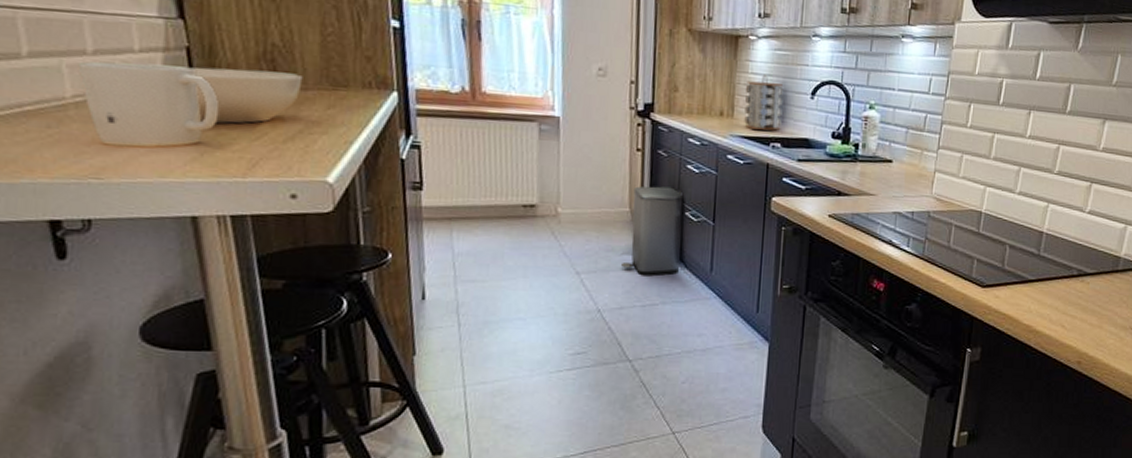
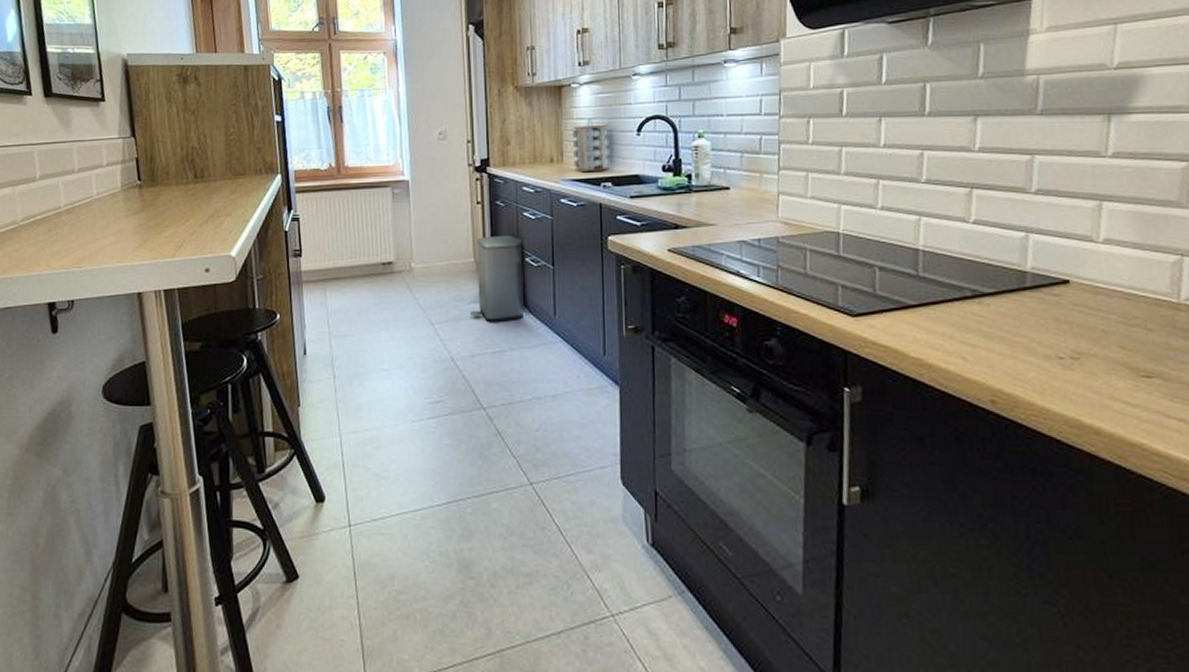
mug: present [76,61,220,148] -> none [68,173,157,241]
bowl: present [193,67,303,124] -> none [140,169,213,215]

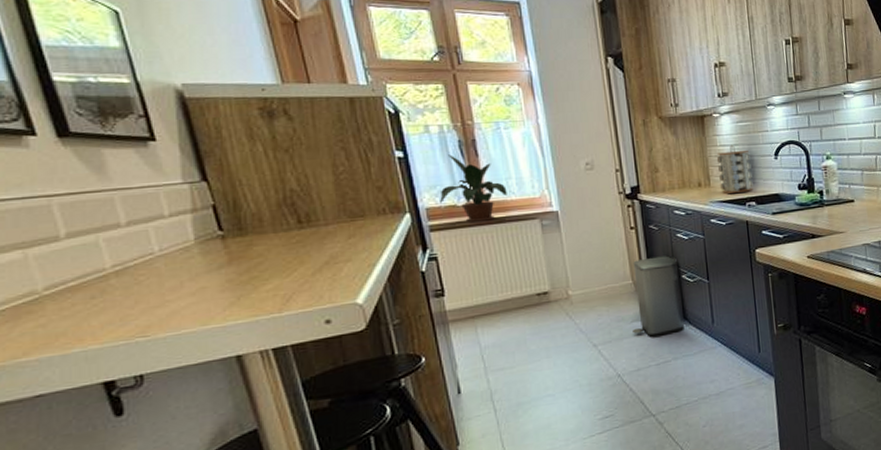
potted plant: none [307,120,365,186] -> present [440,154,507,222]

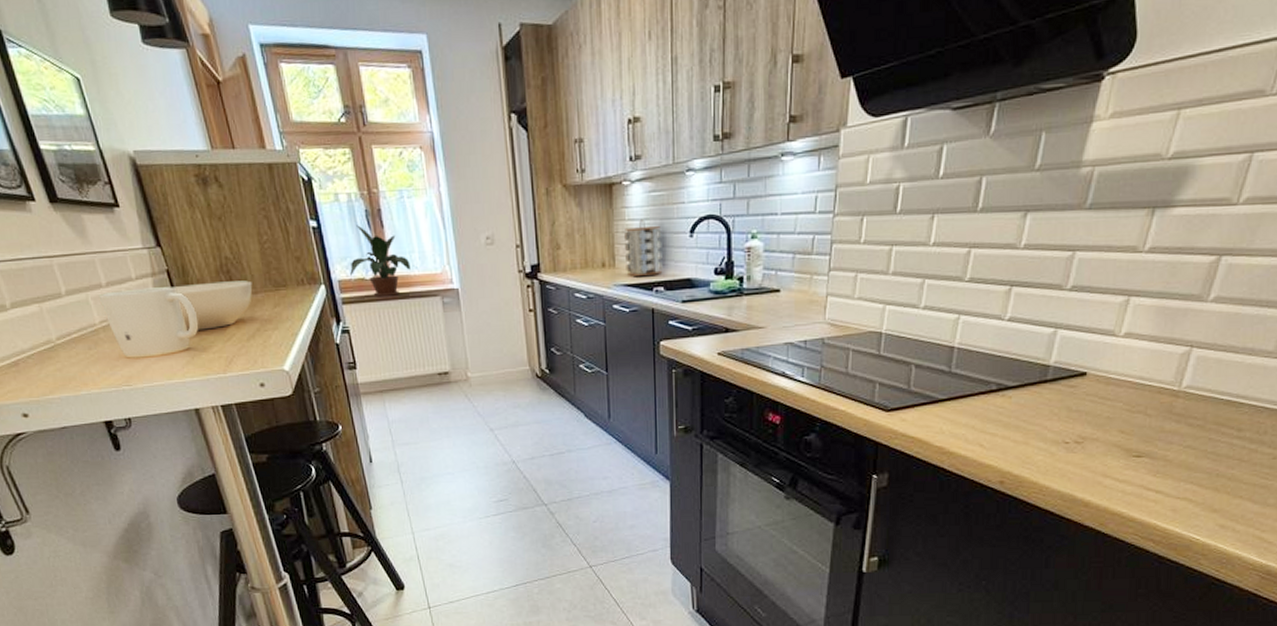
mug: none [112,222,250,305] -> present [97,287,199,358]
bowl: none [221,212,323,269] -> present [174,280,253,331]
pedal bin: present [633,256,685,338] -> none [528,342,581,428]

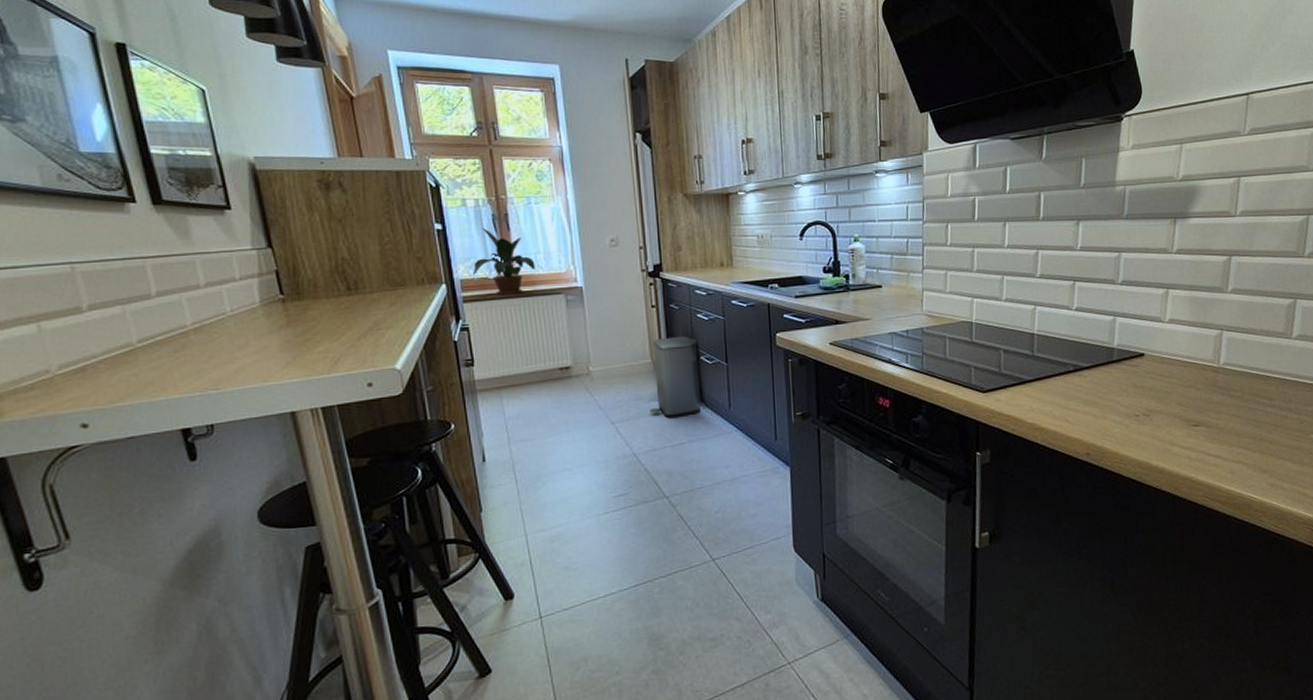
mug: present [97,287,199,358] -> none [193,287,305,361]
bowl: present [174,280,253,331] -> none [282,280,369,331]
pedal bin: none [528,342,581,428] -> present [650,336,702,419]
spice rack: present [623,218,663,277] -> none [740,223,777,276]

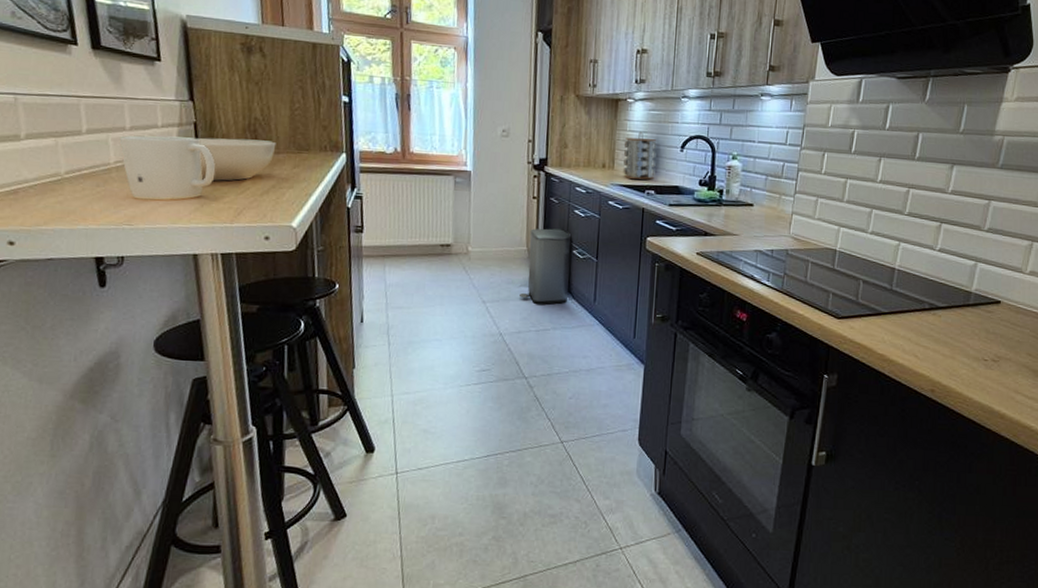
mug: none [193,287,305,361] -> present [118,135,216,201]
bowl: none [282,280,369,331] -> present [198,138,277,181]
potted plant: present [473,228,535,295] -> none [372,105,430,171]
spice rack: none [740,223,777,276] -> present [623,131,657,181]

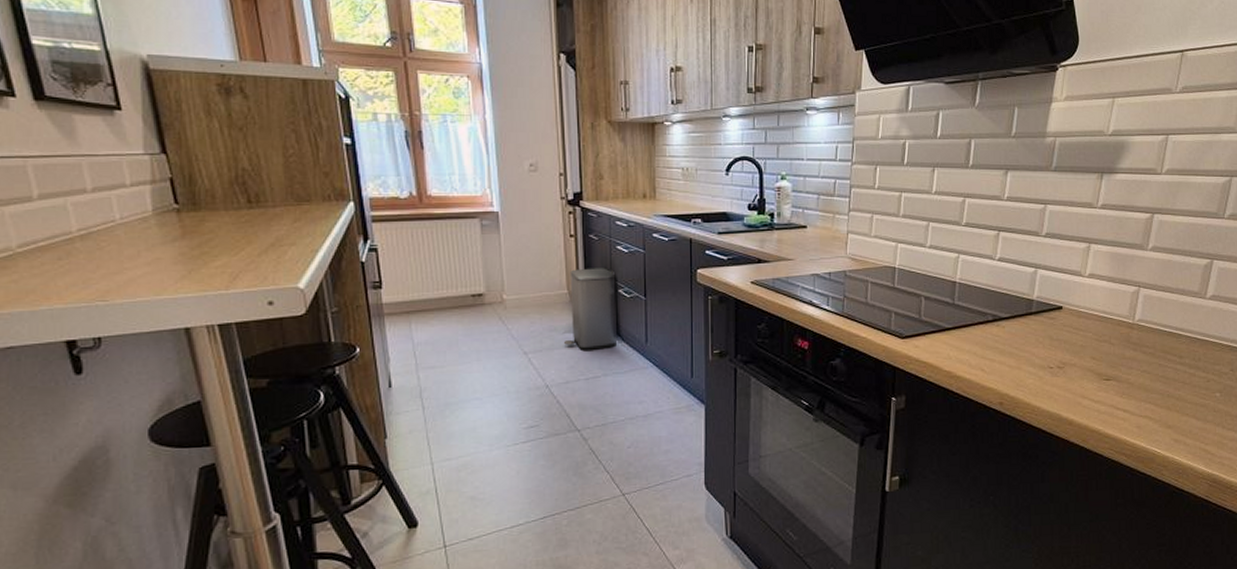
mug: present [118,135,216,201] -> none [79,196,202,271]
bowl: present [198,138,277,181] -> none [177,193,271,243]
spice rack: present [623,131,657,181] -> none [664,155,701,209]

